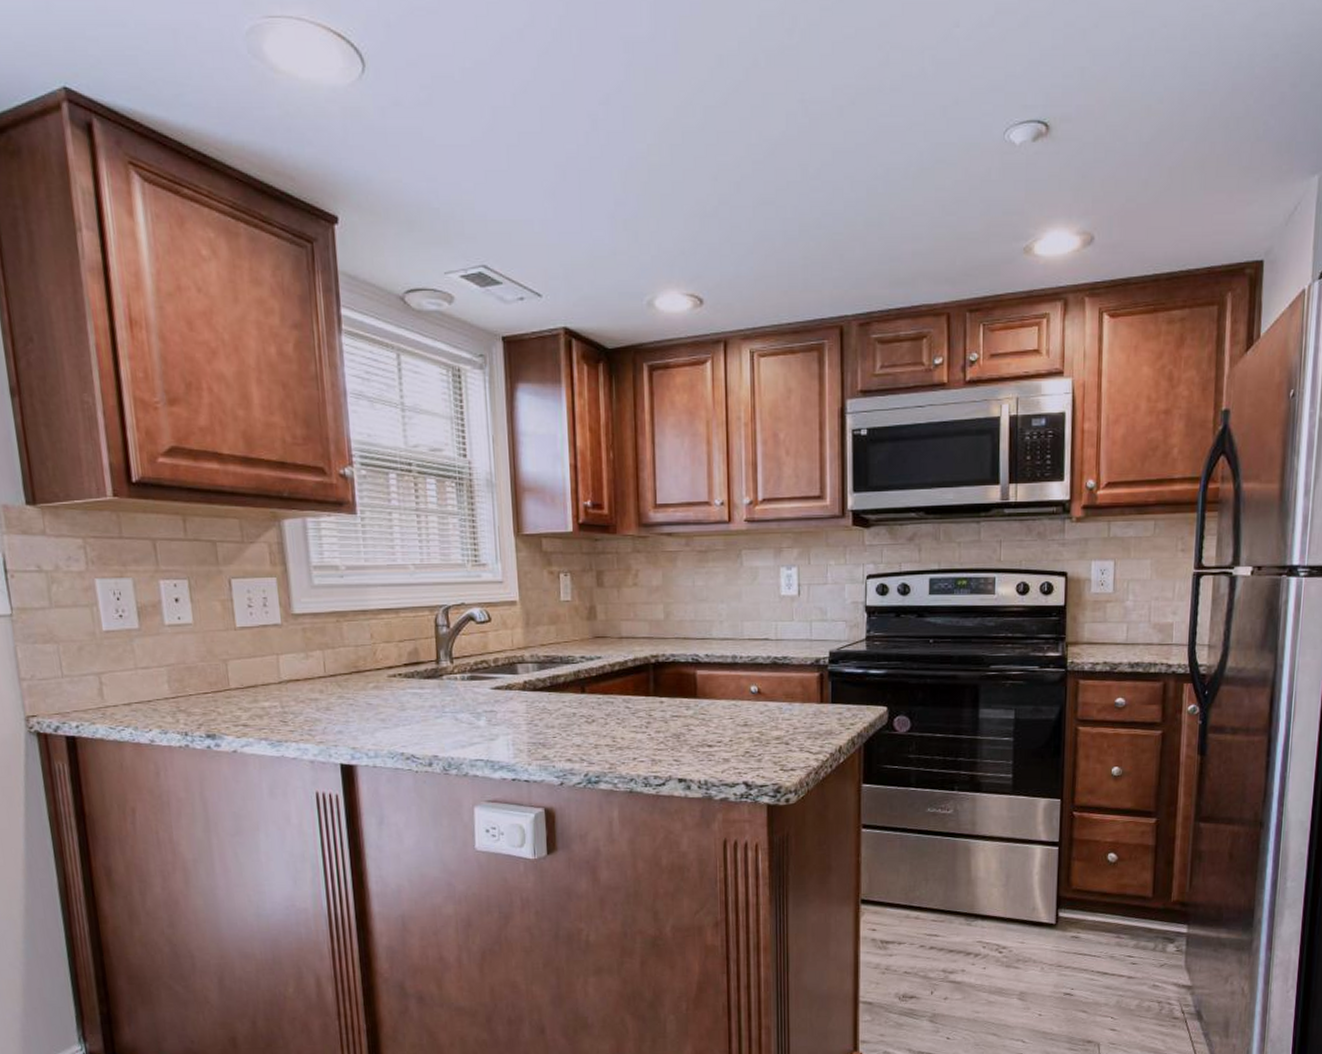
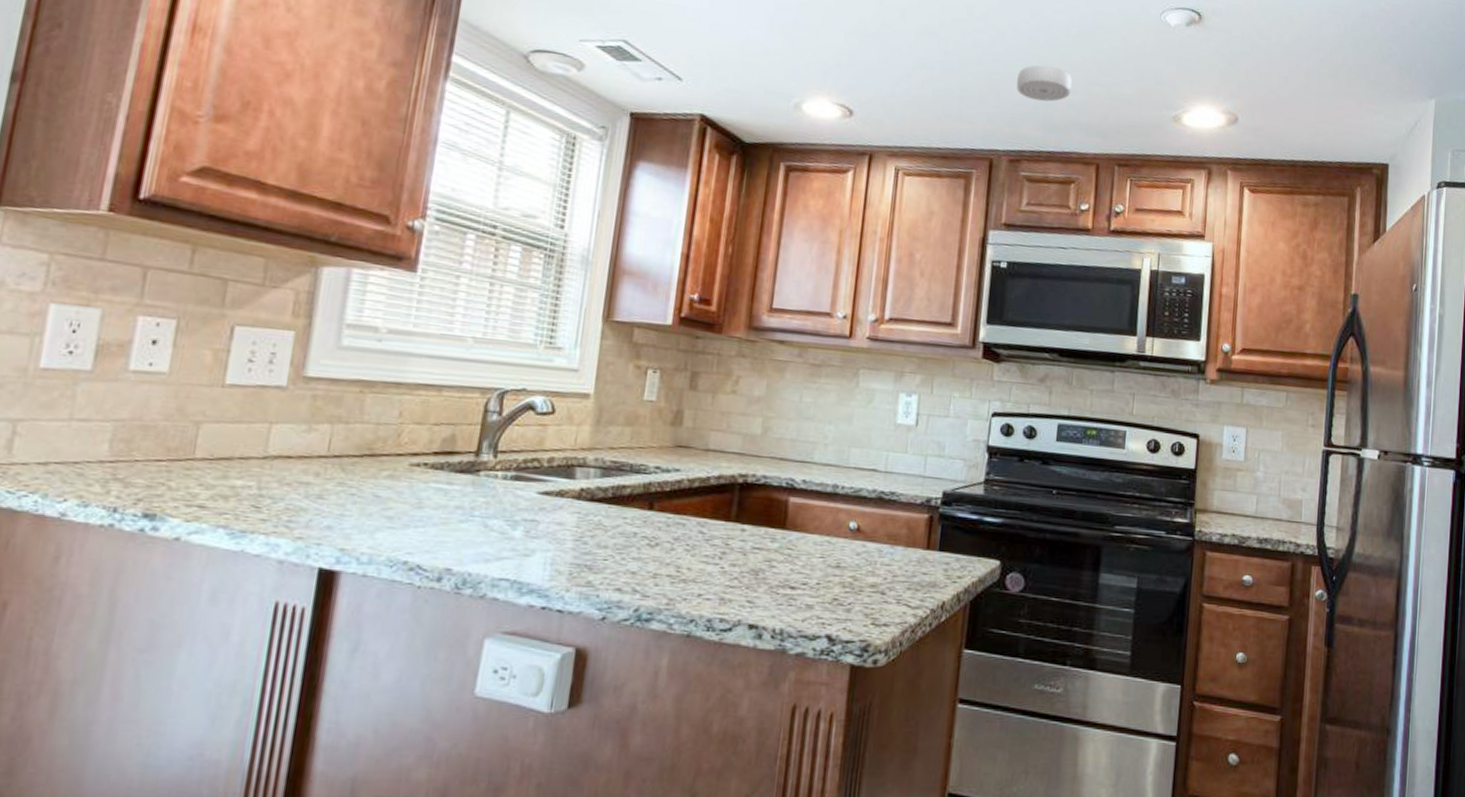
smoke detector: none [858,215,916,255] -> present [1016,64,1073,102]

